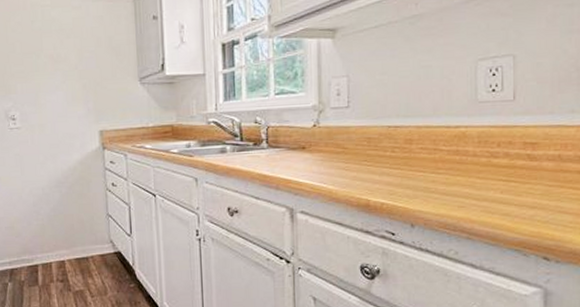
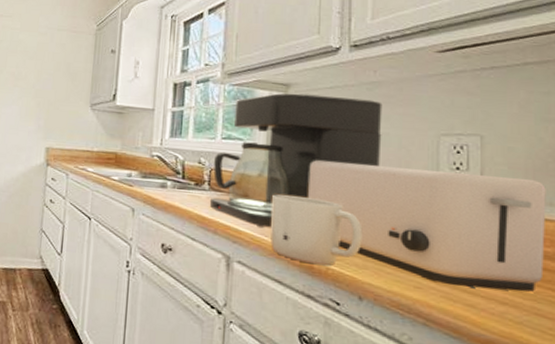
coffee maker: none [269,34,425,176] -> present [209,93,383,228]
mug: none [327,139,412,203] -> present [270,193,363,266]
toaster: none [360,90,569,200] -> present [308,160,546,292]

